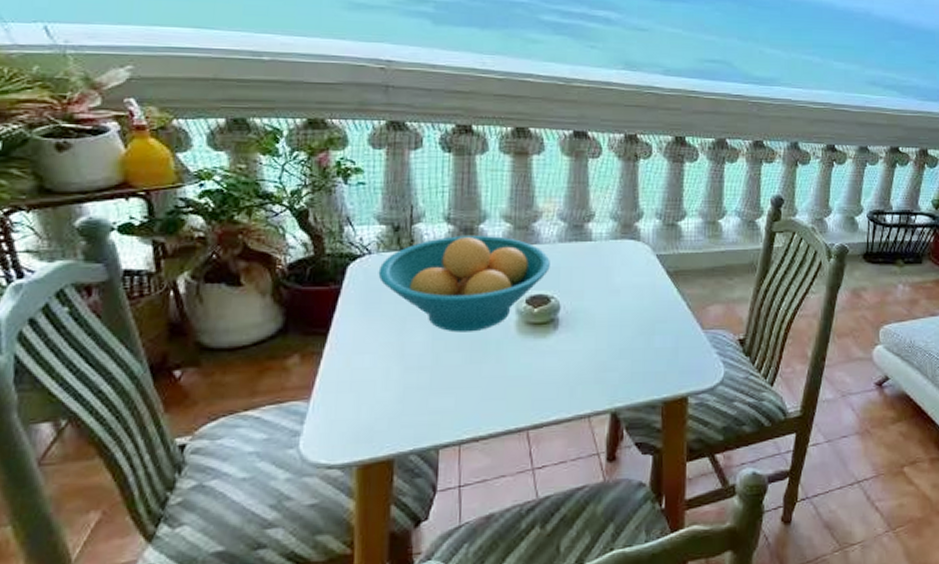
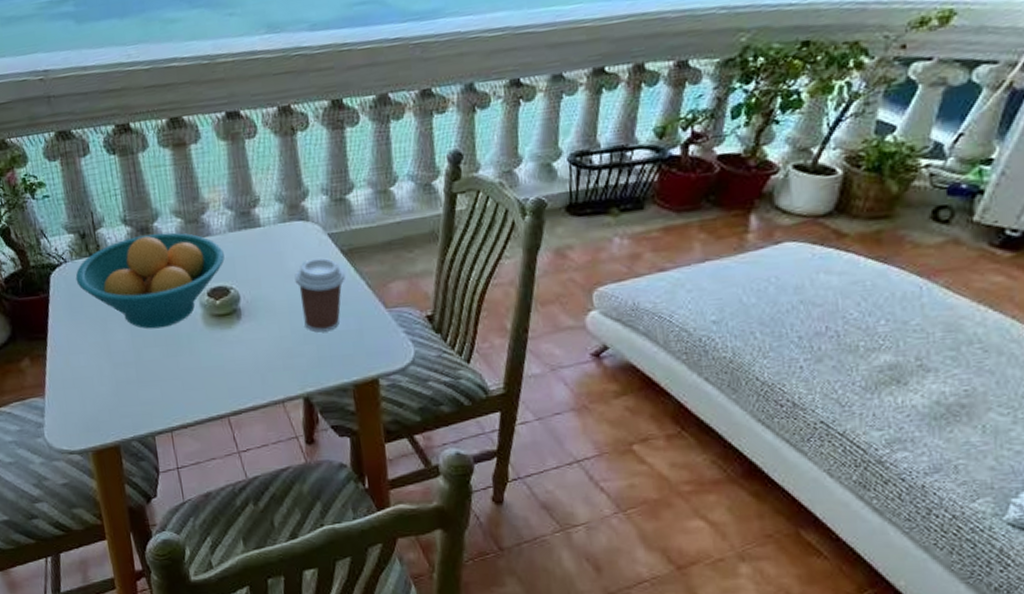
coffee cup: none [619,276,668,348] -> present [294,257,345,332]

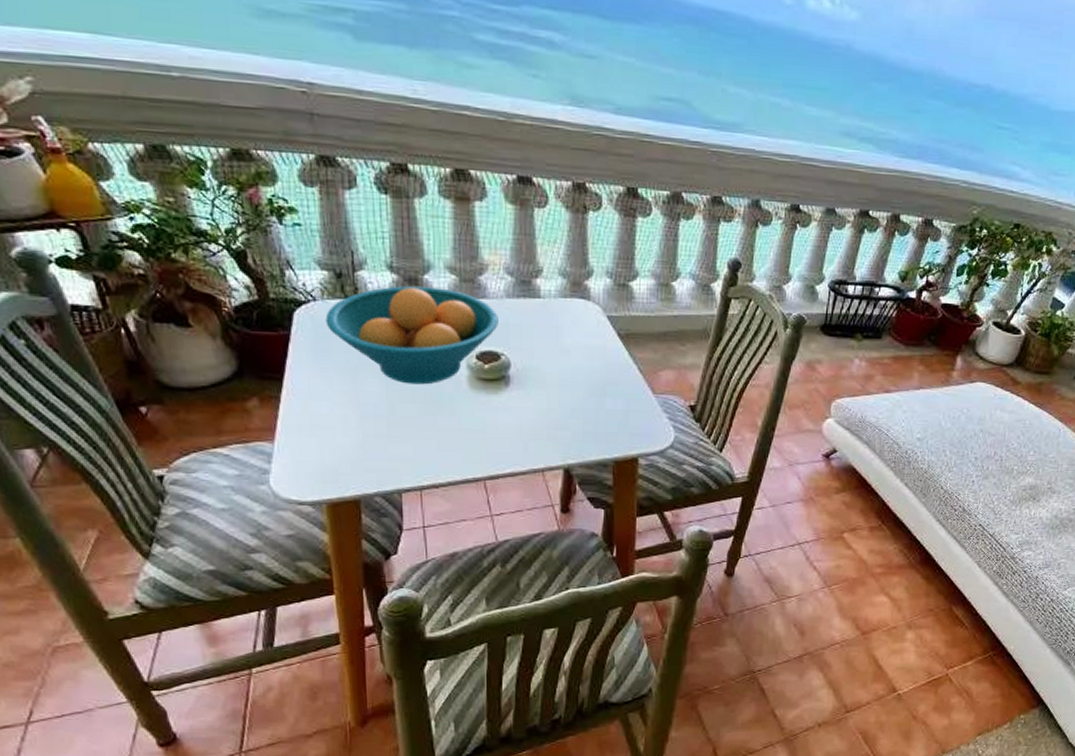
coffee cup: present [294,257,345,332] -> none [569,337,619,409]

